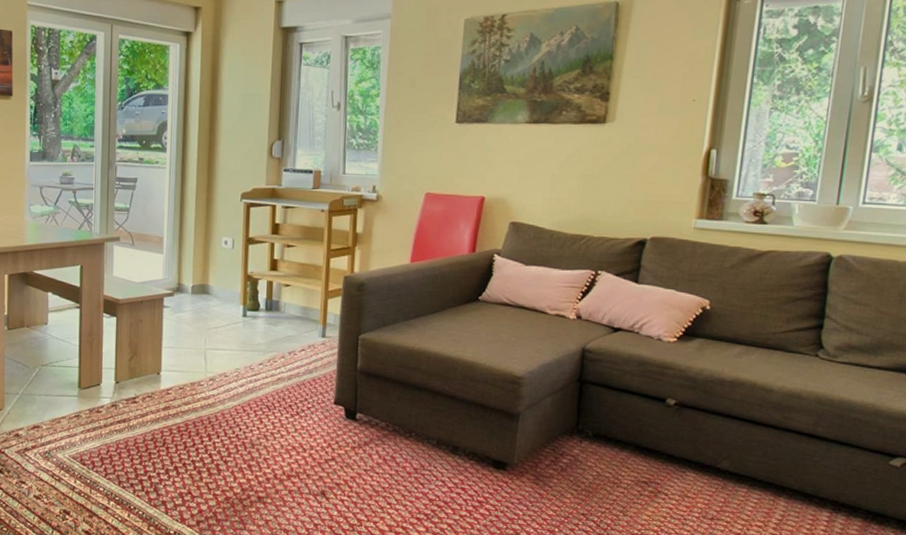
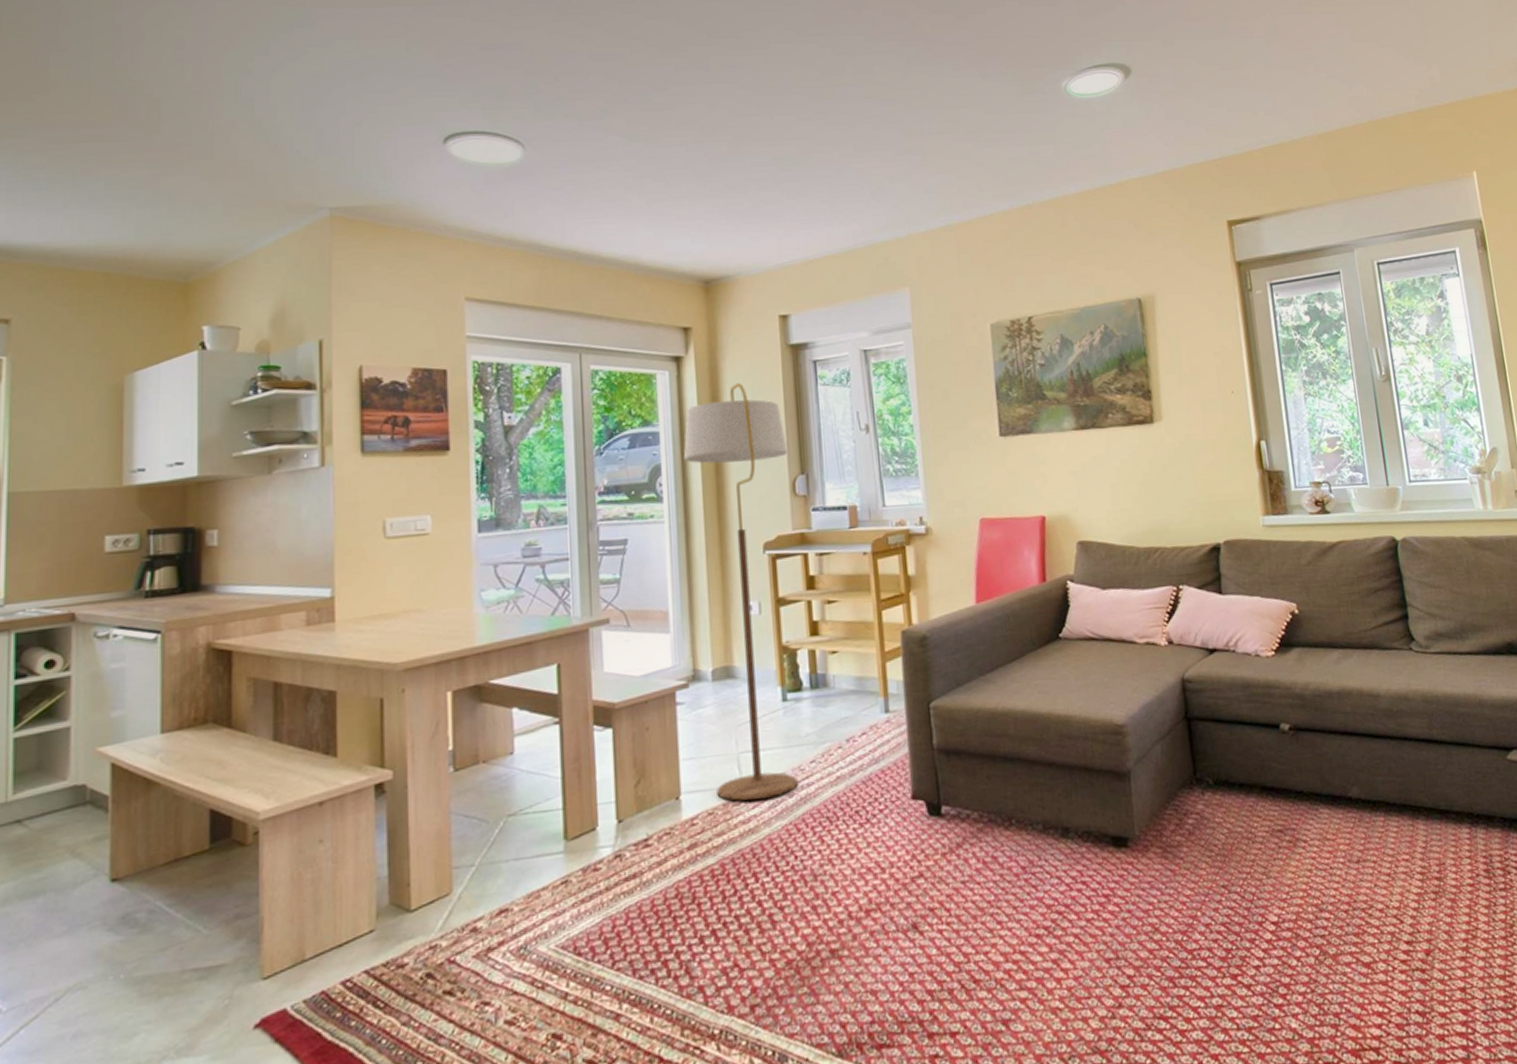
floor lamp: none [185,58,270,385] -> present [683,382,798,801]

